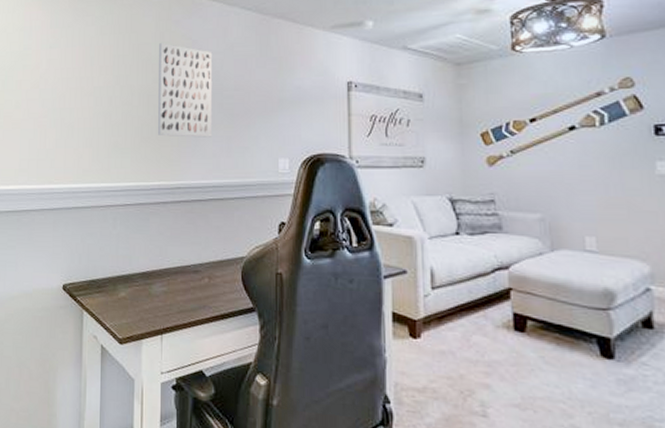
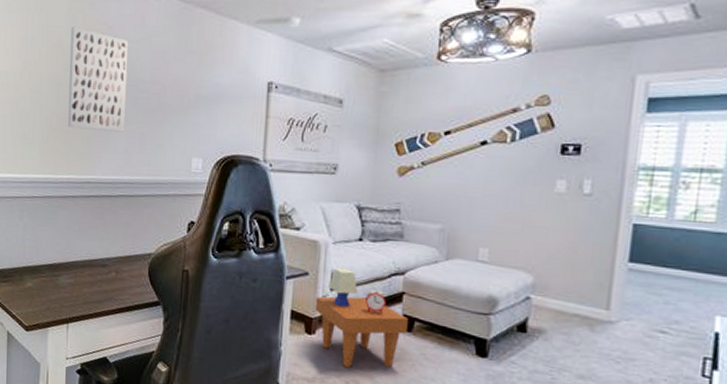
side table: none [417,265,520,375] -> present [314,268,408,367]

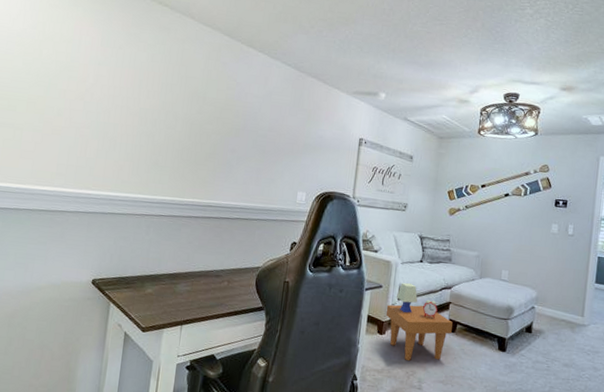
wall art: present [68,27,129,132] -> none [197,79,253,167]

